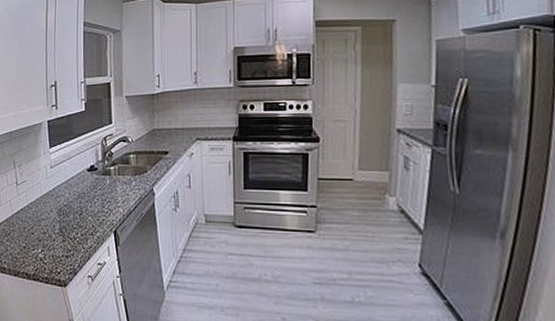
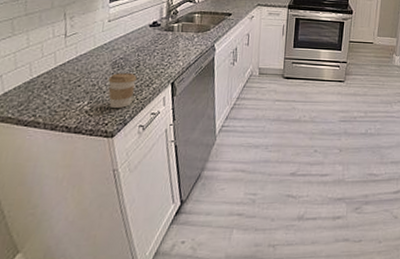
coffee cup: none [56,221,81,257] -> present [108,73,137,108]

